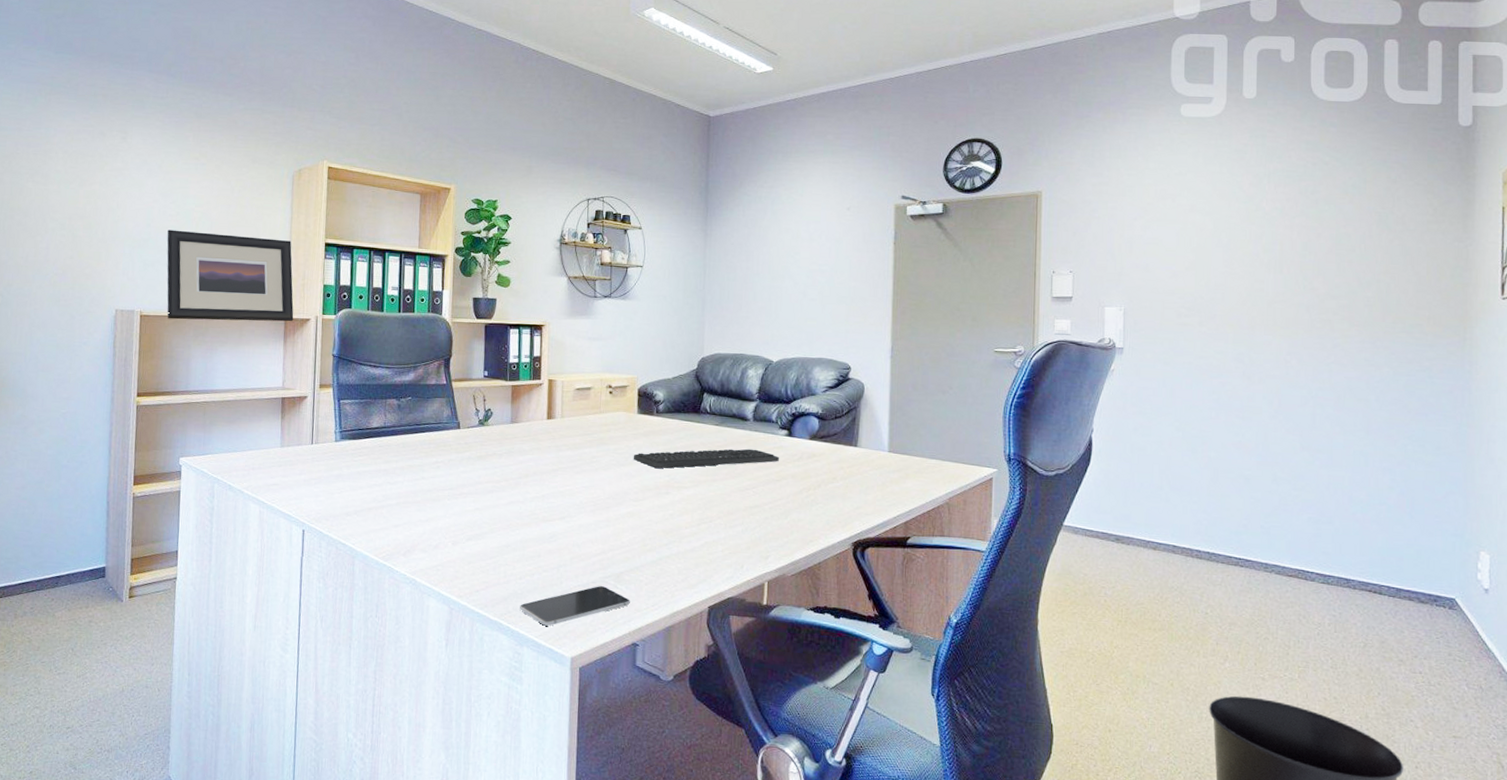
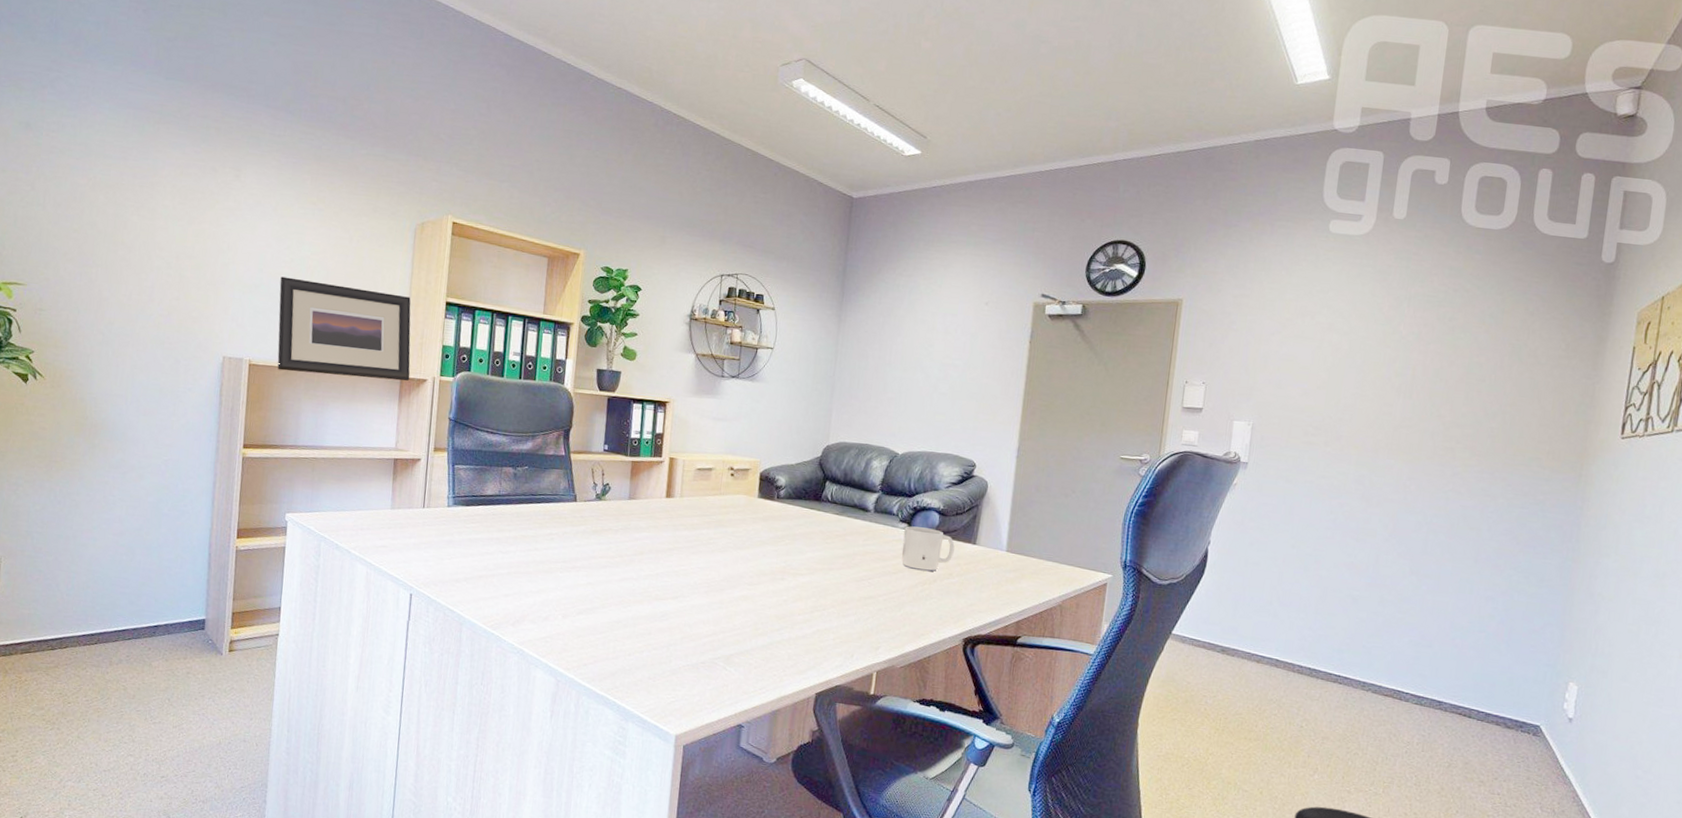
smartphone: present [520,586,630,626] -> none [627,666,738,704]
computer keyboard: present [633,448,779,469] -> none [750,537,897,555]
mug: none [784,432,836,477] -> present [901,526,955,572]

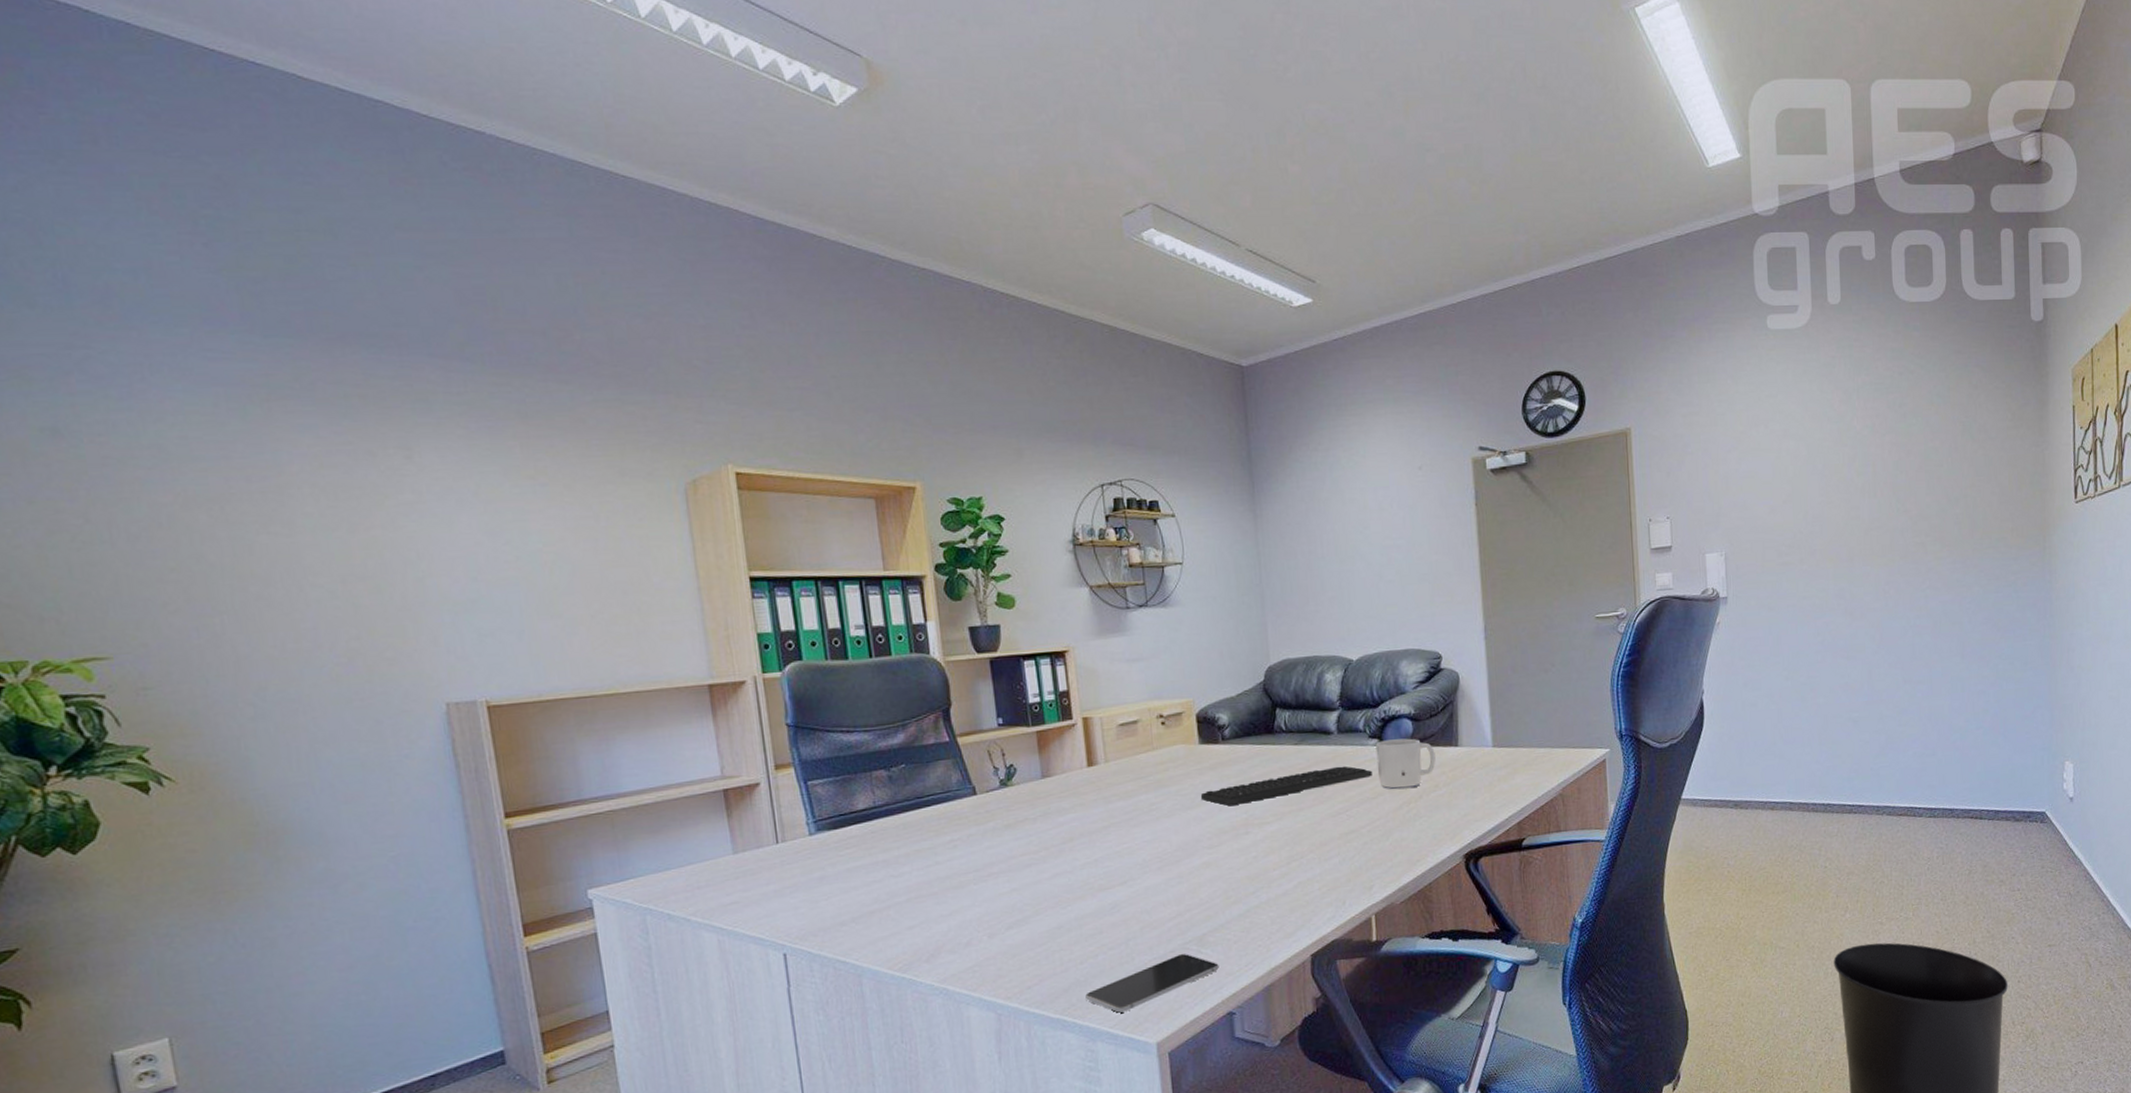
picture frame: present [277,276,411,382] -> none [506,579,722,707]
smartphone: none [627,666,738,704] -> present [1085,954,1219,1013]
computer keyboard: none [750,537,897,555] -> present [1200,766,1372,806]

